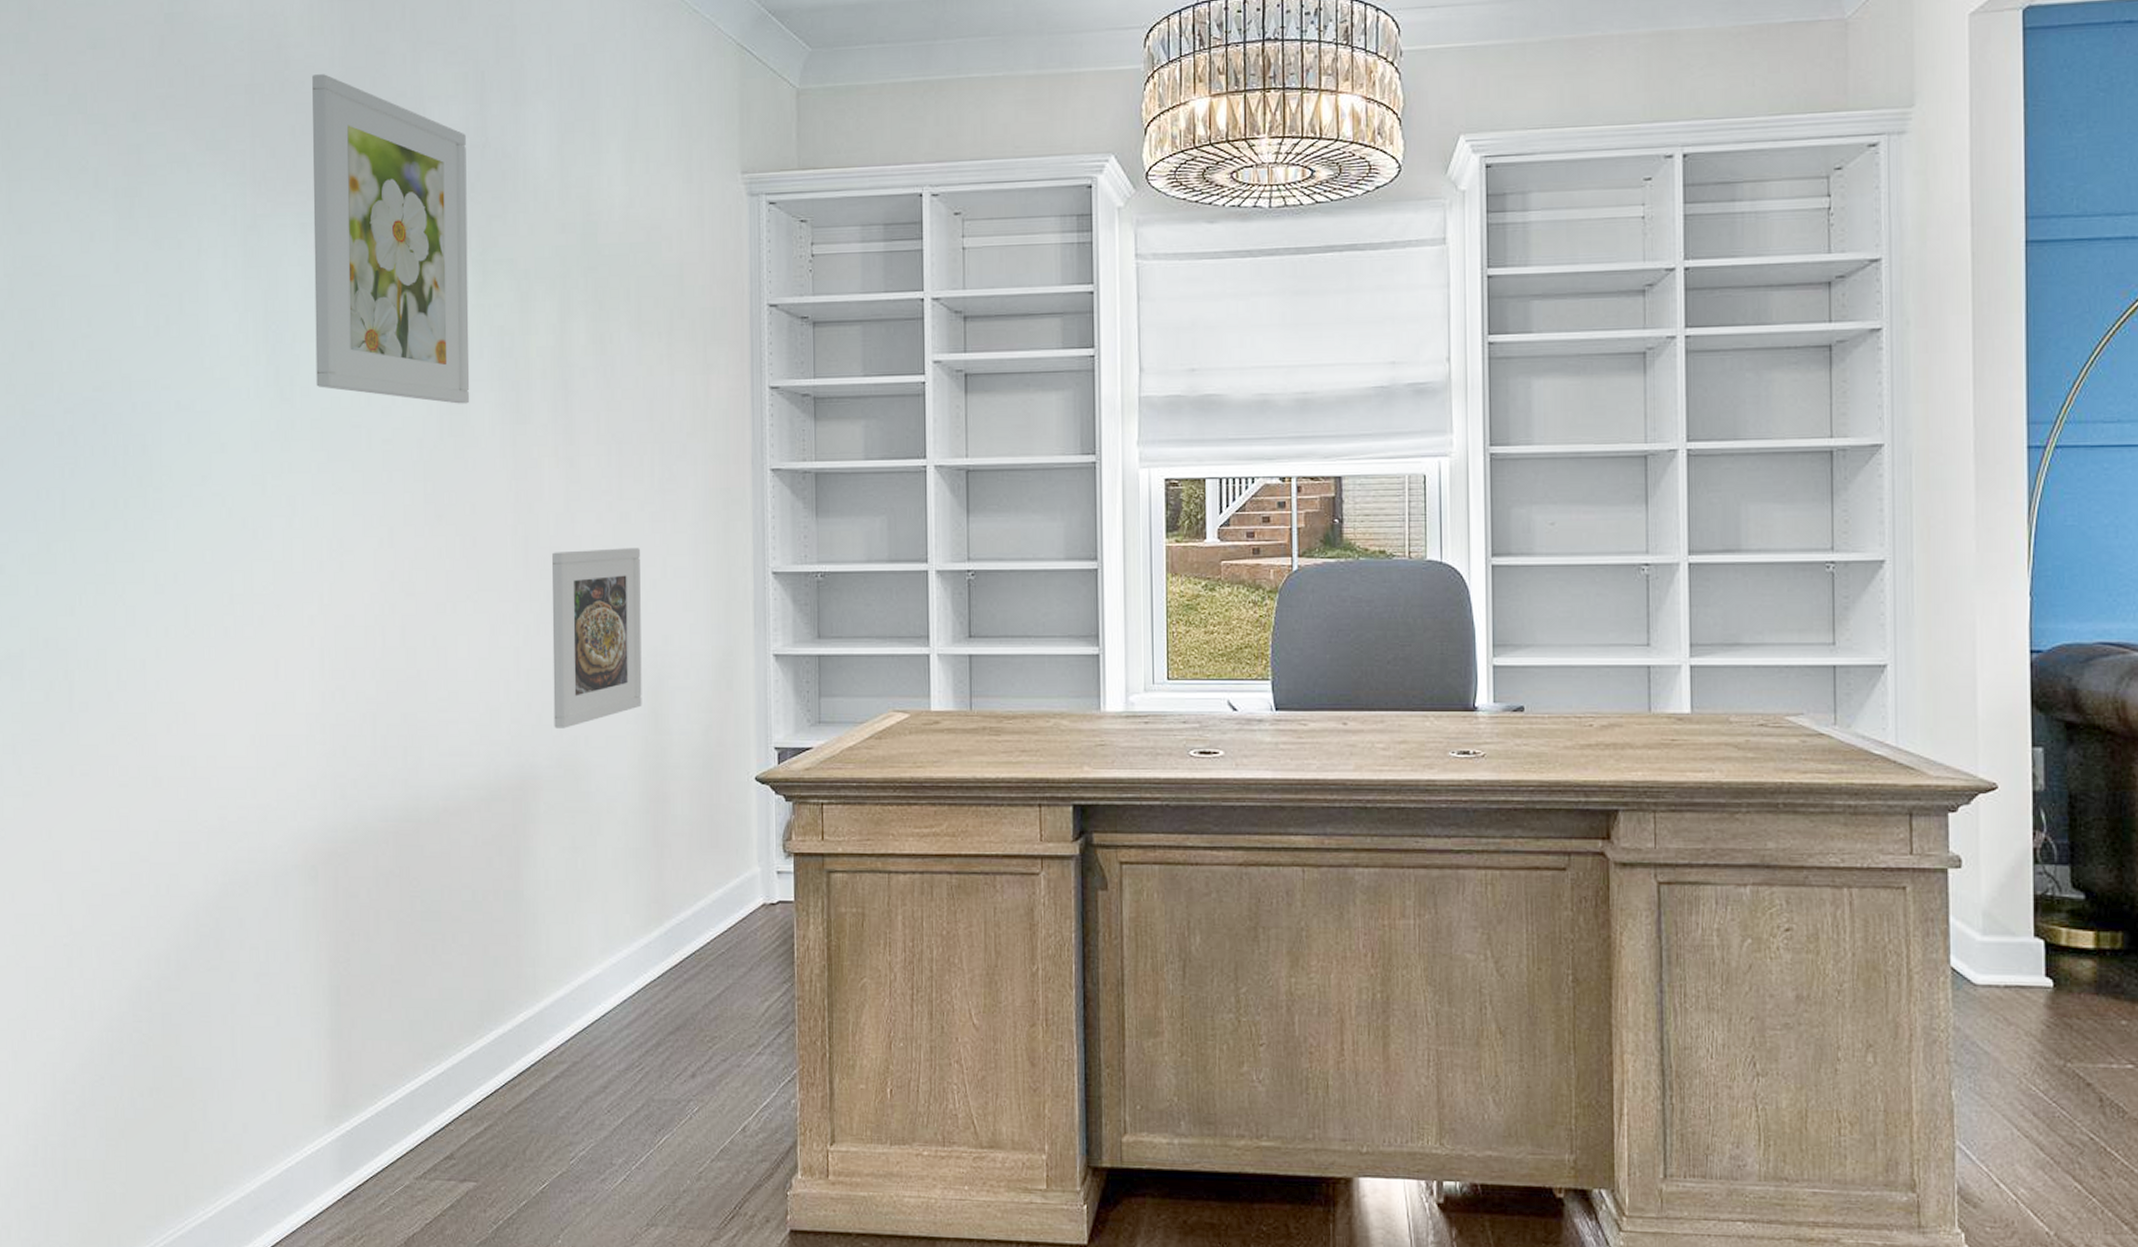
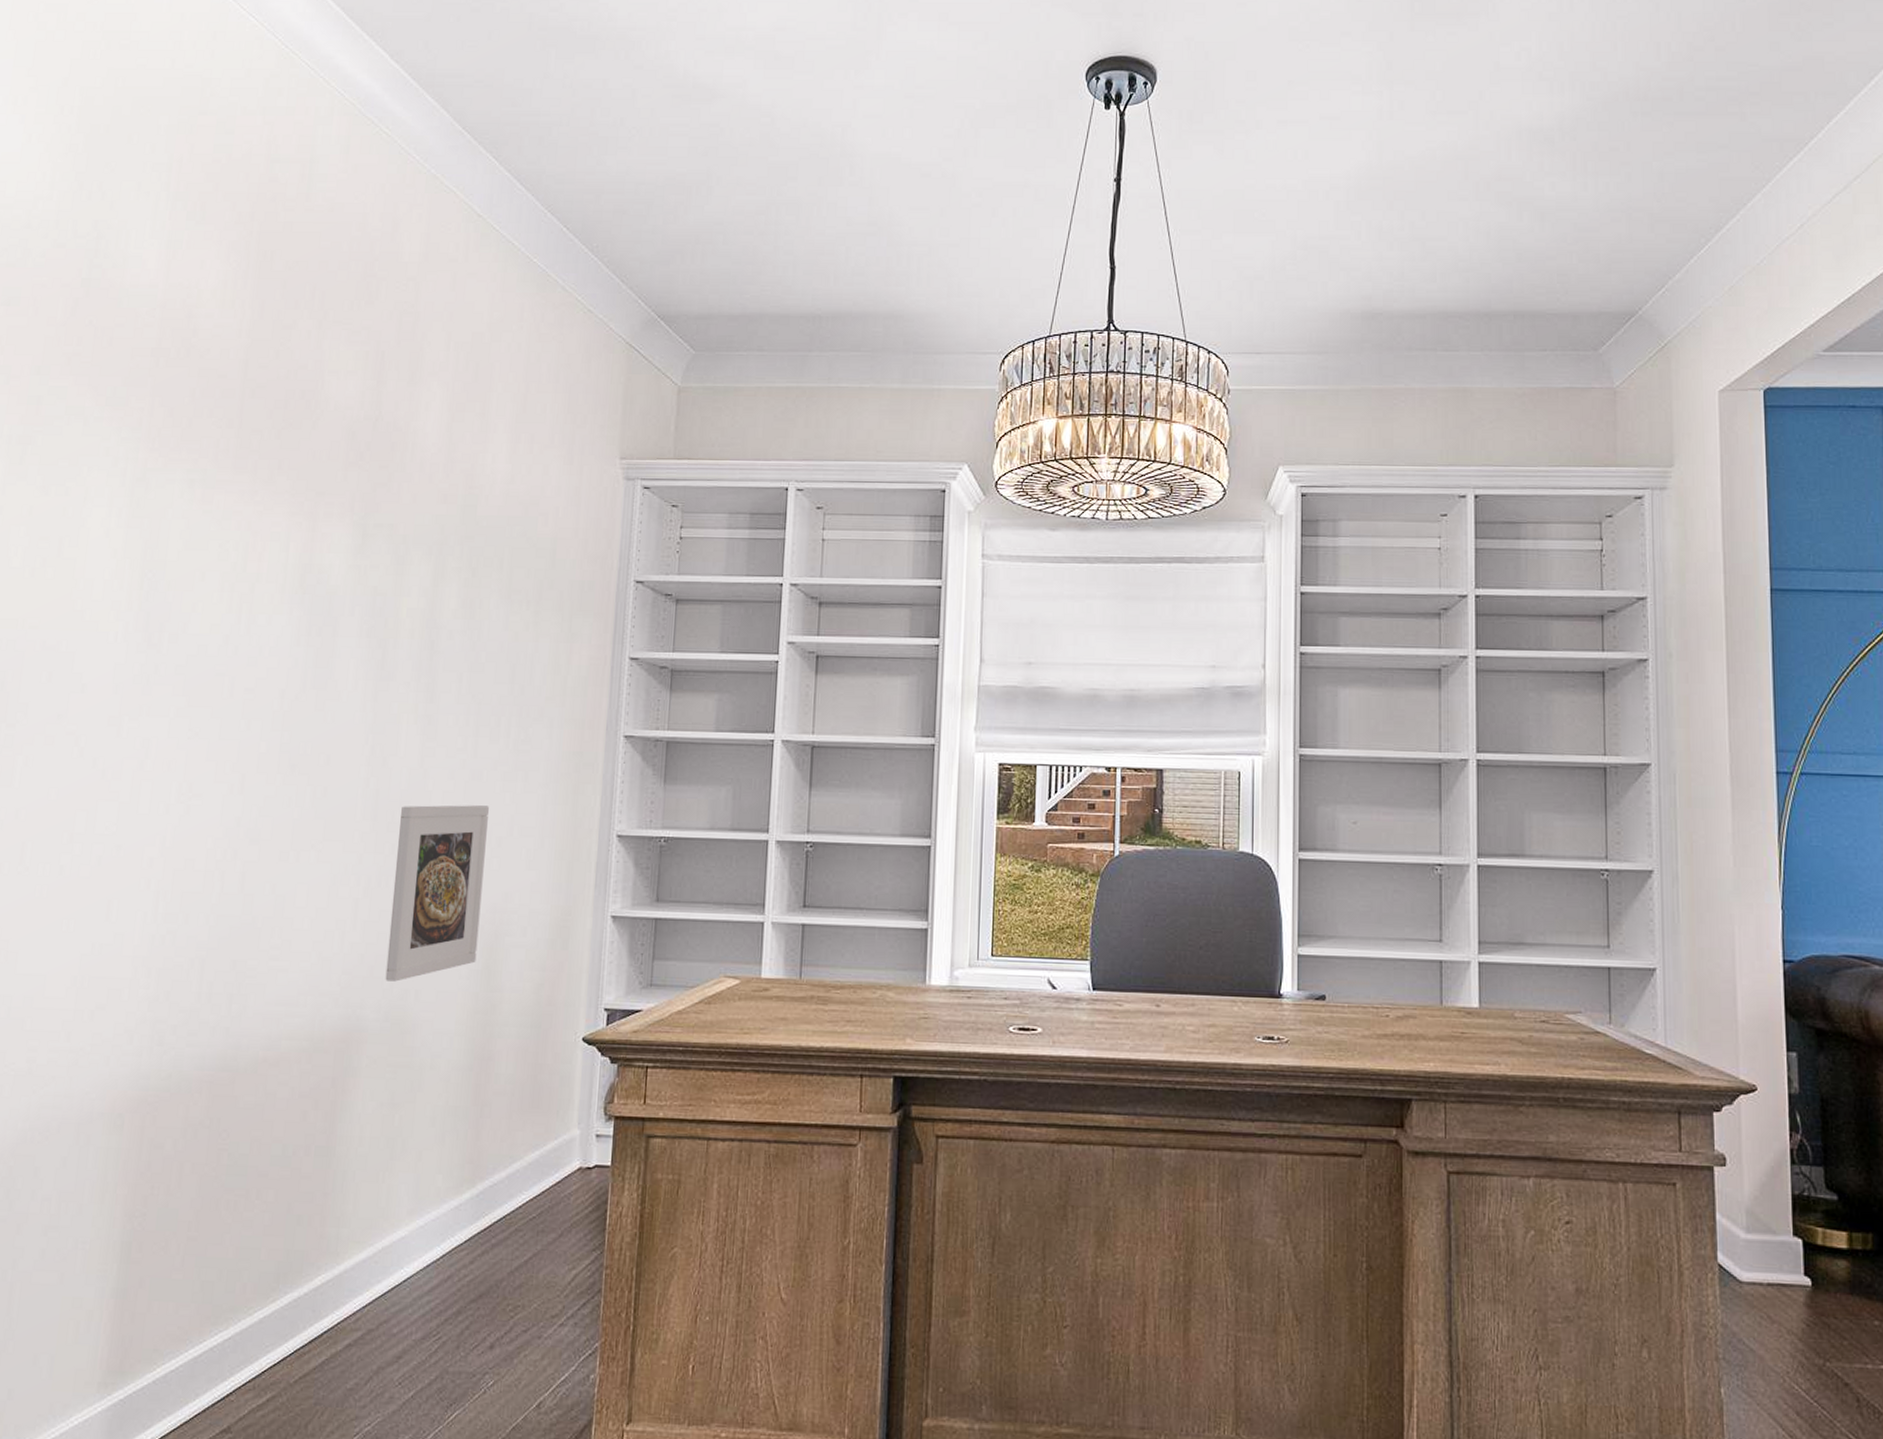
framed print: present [312,74,470,404] -> none [185,343,360,658]

